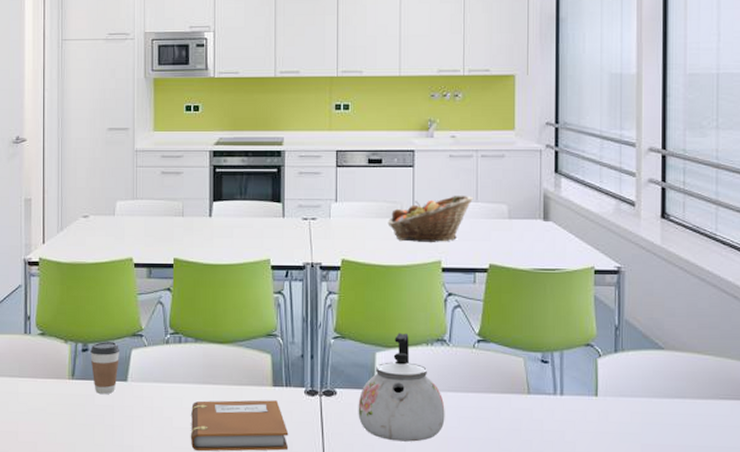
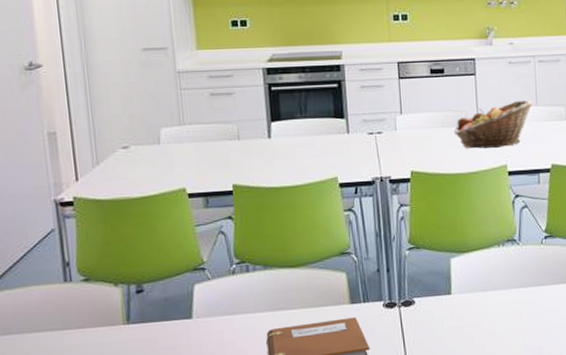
coffee cup: present [90,342,121,394] -> none [146,279,181,335]
kettle: present [358,333,445,442] -> none [436,237,520,341]

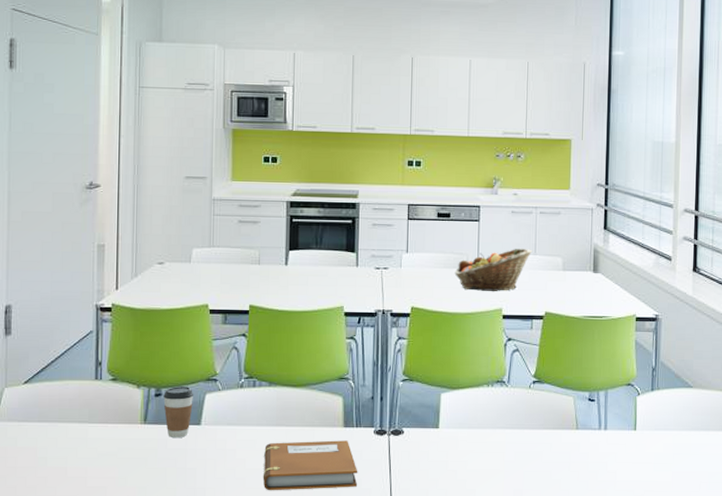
coffee cup: none [146,279,181,335] -> present [163,387,194,437]

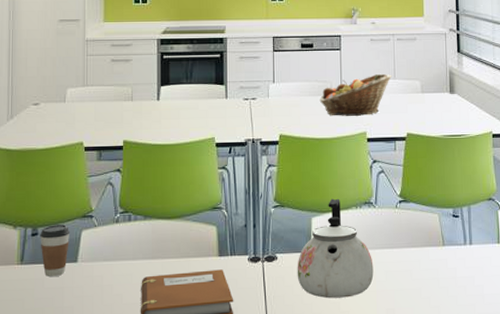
kettle: none [423,375,503,476] -> present [297,198,374,299]

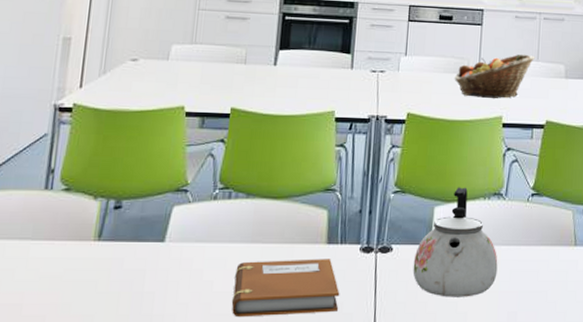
coffee cup: present [40,224,71,276] -> none [123,198,160,256]

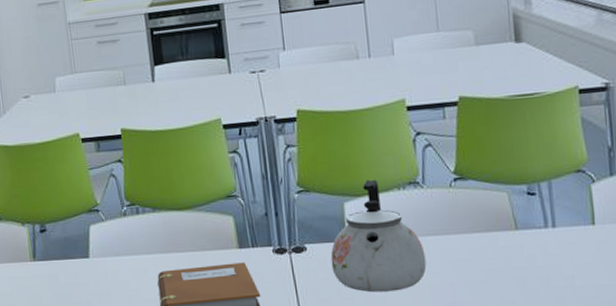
fruit basket: present [454,54,536,99] -> none [342,26,435,83]

